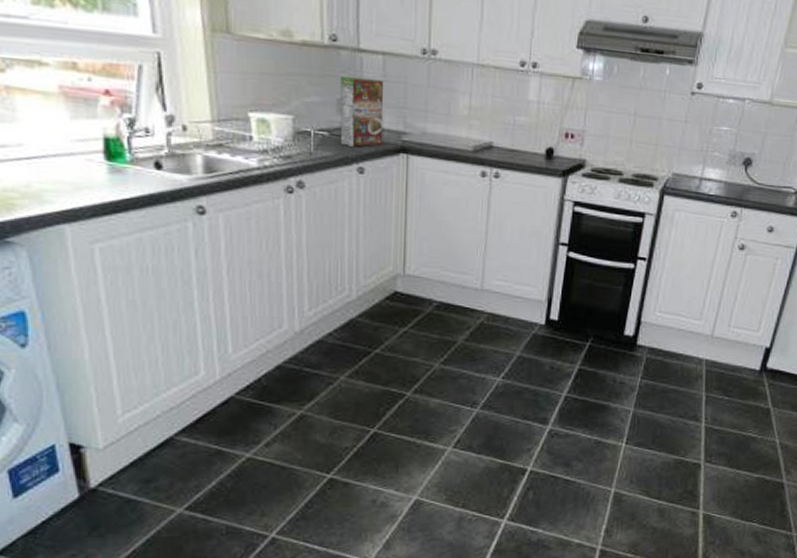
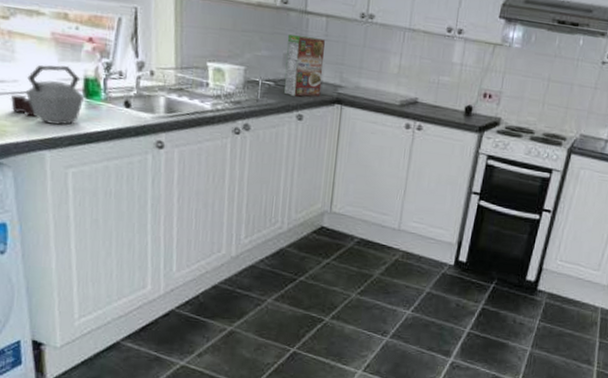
kettle: none [15,123,107,195] -> present [10,64,85,125]

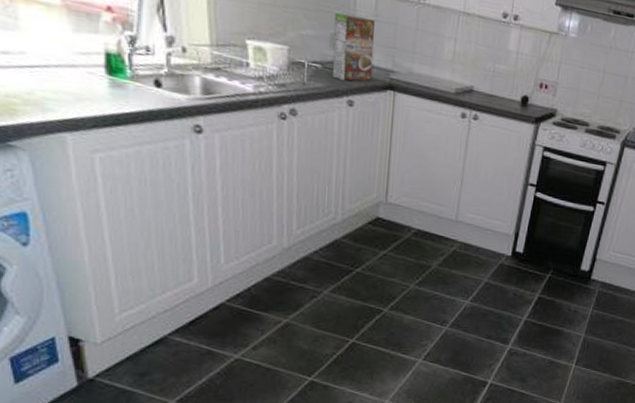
kettle: present [10,64,85,125] -> none [18,35,108,105]

